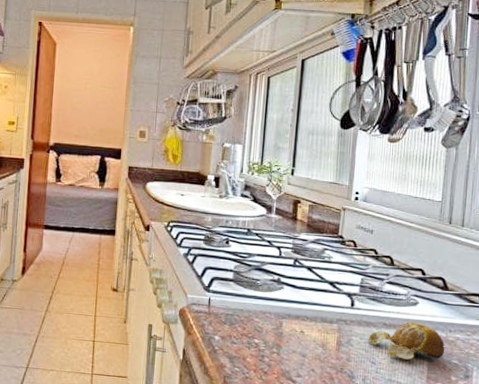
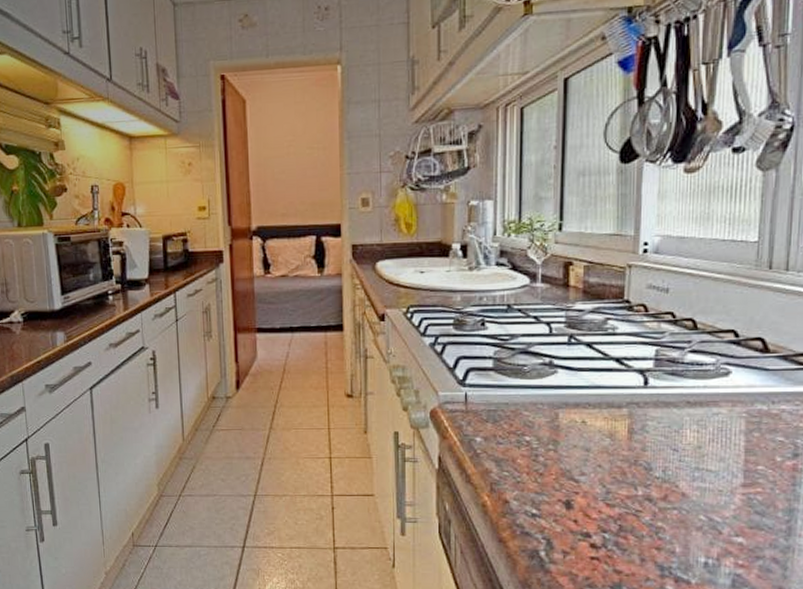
fruit: present [368,321,445,360] -> none [667,395,767,442]

